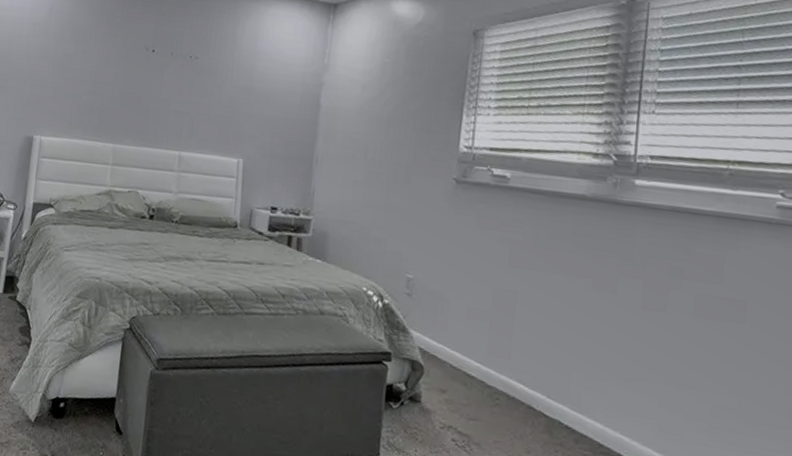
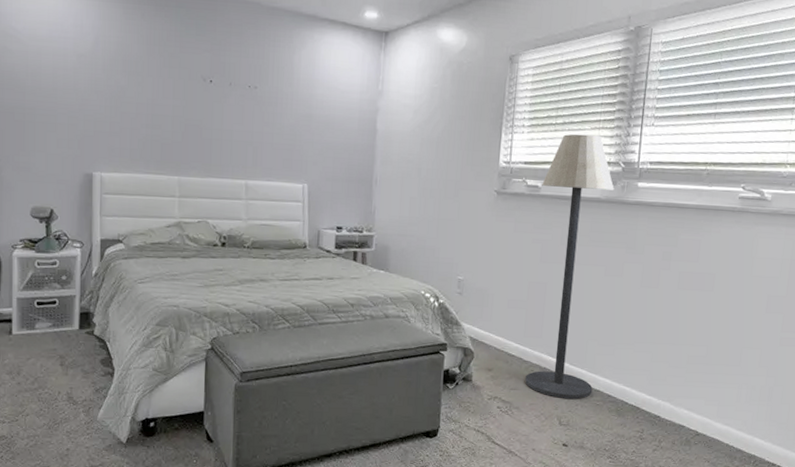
floor lamp: none [488,118,604,444] -> present [525,134,614,399]

